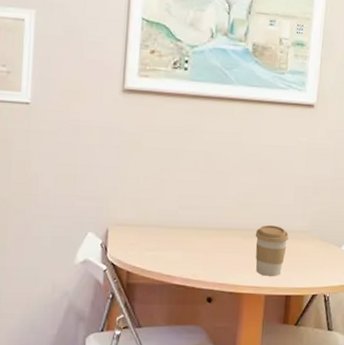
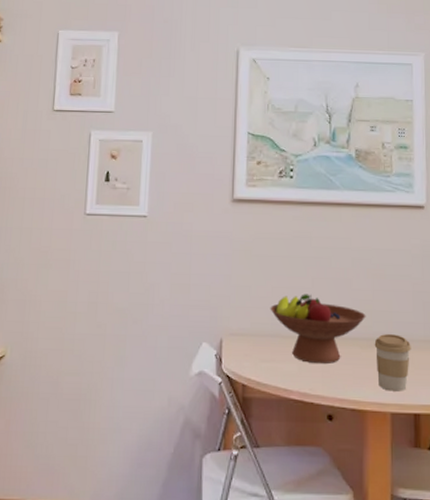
fruit bowl: none [157,186,250,253] -> present [270,294,366,365]

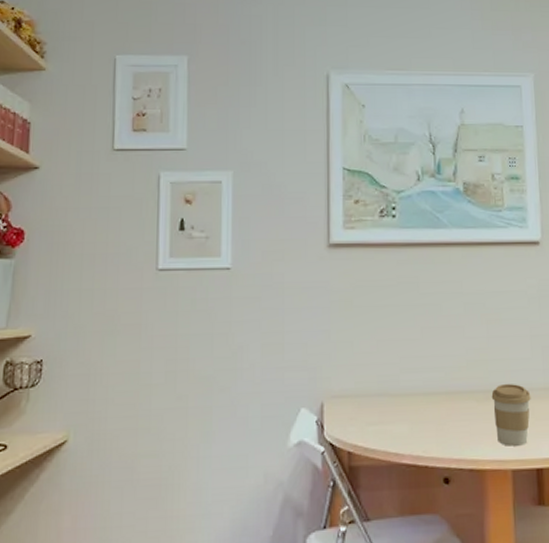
fruit bowl: present [270,294,366,365] -> none [375,345,482,423]

